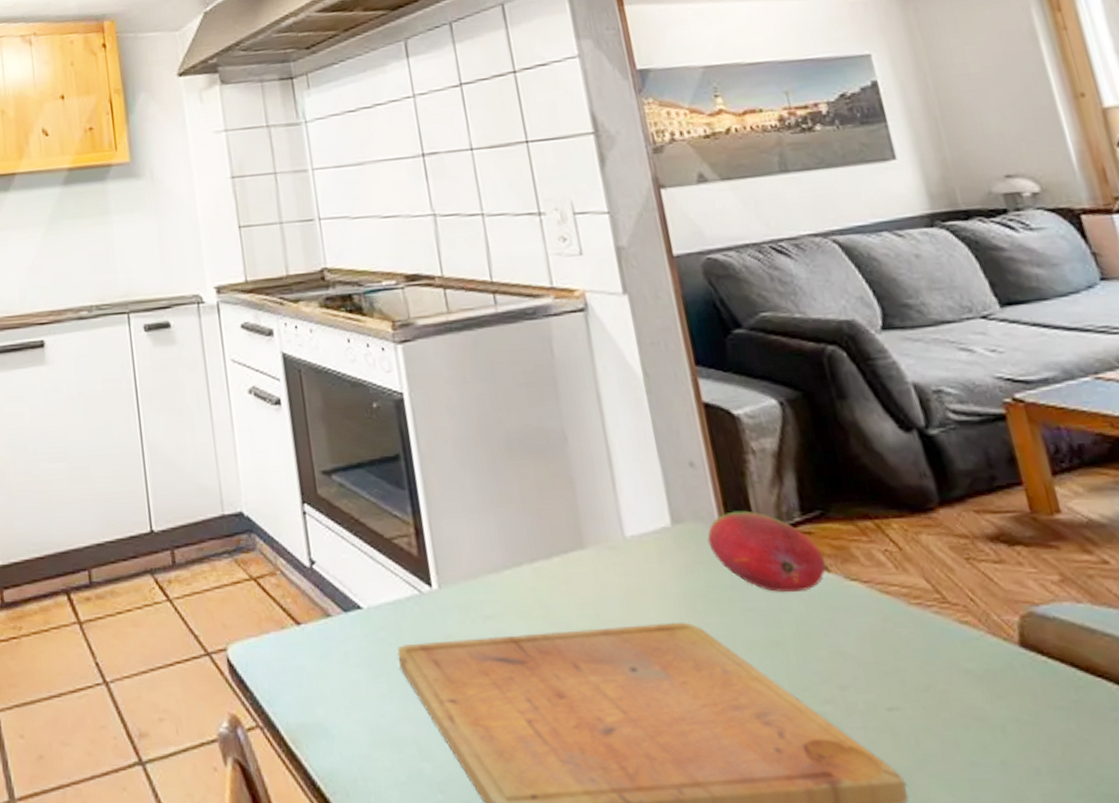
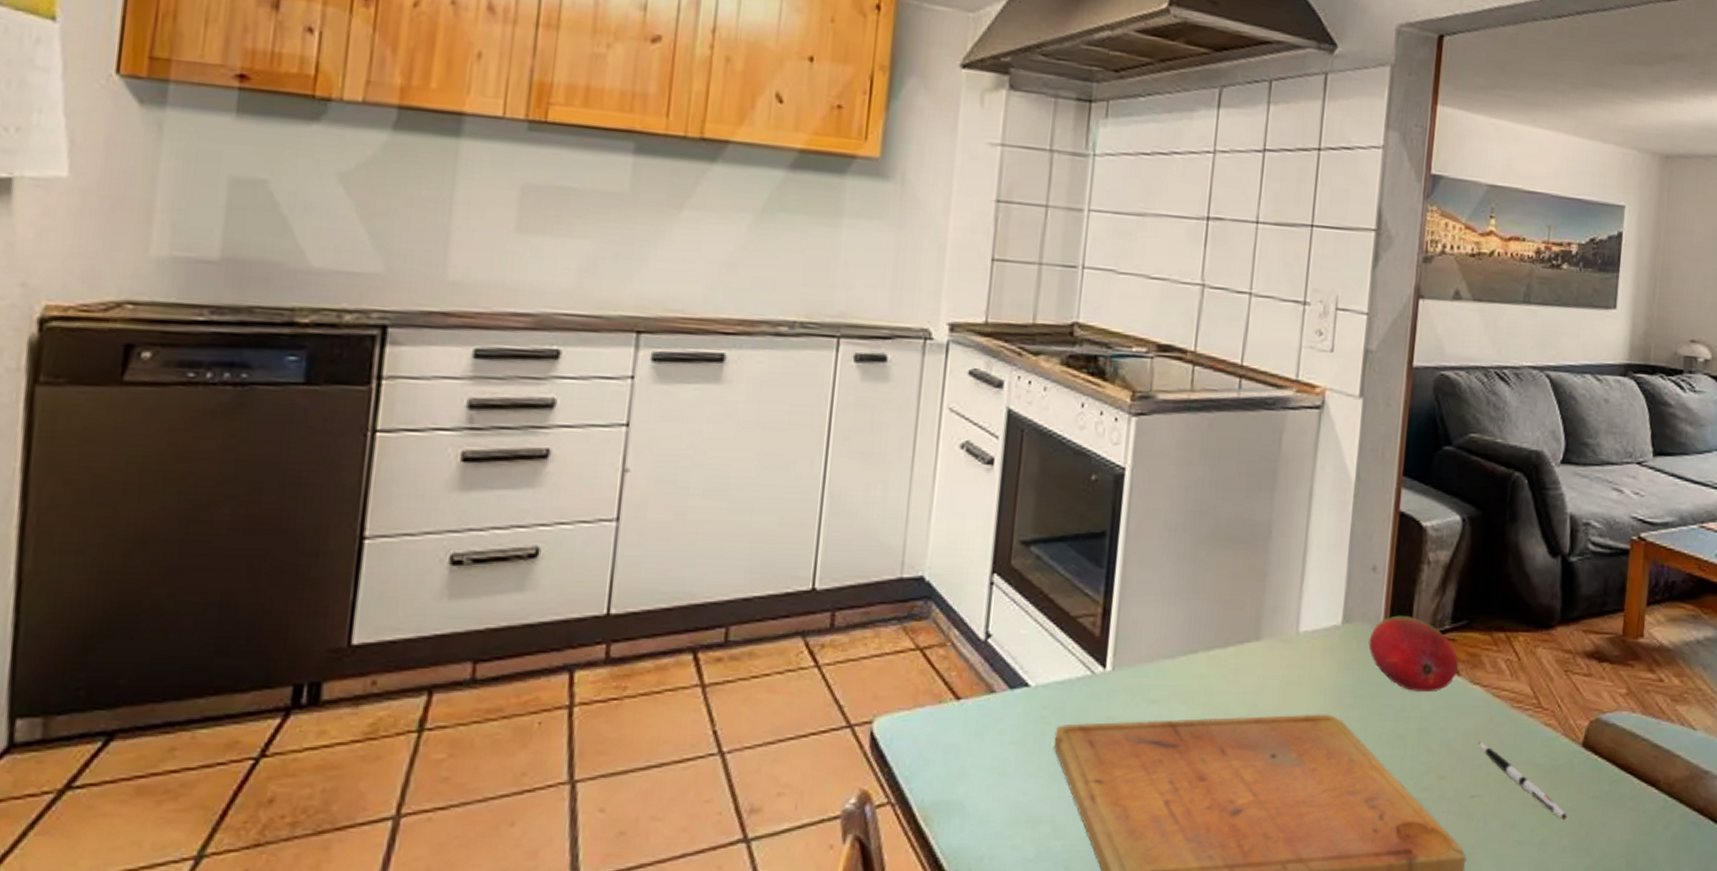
pen: none [878,645,1029,737] -> present [1478,742,1568,821]

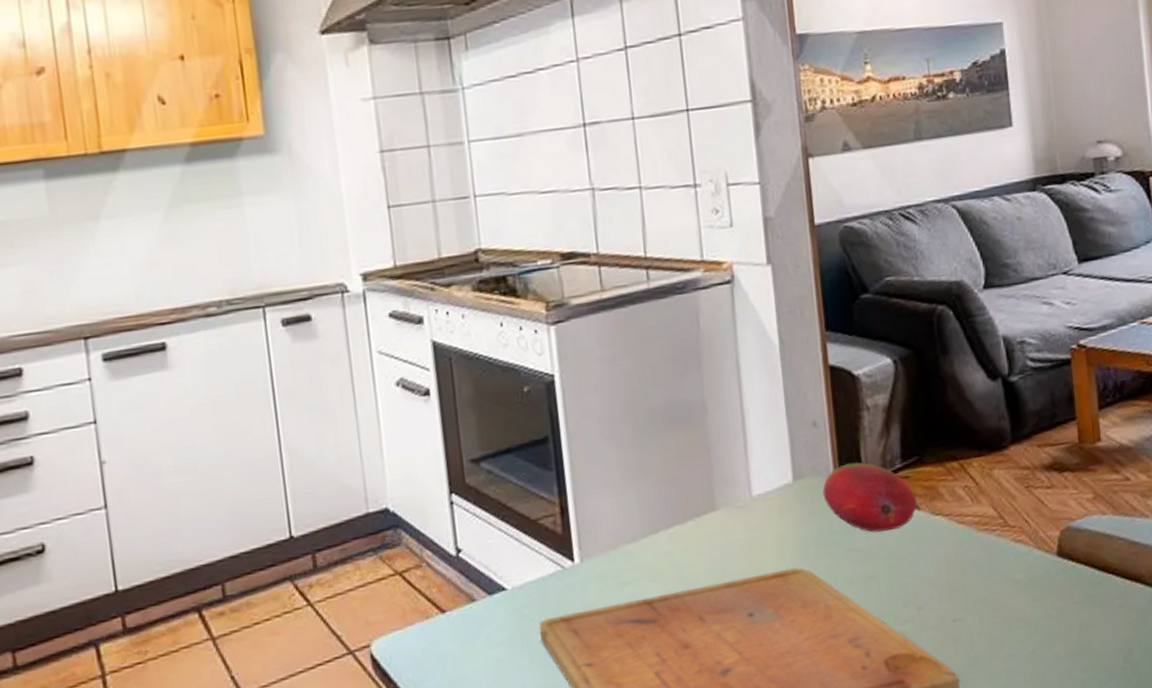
pen: present [1478,742,1568,821] -> none [951,568,1055,629]

